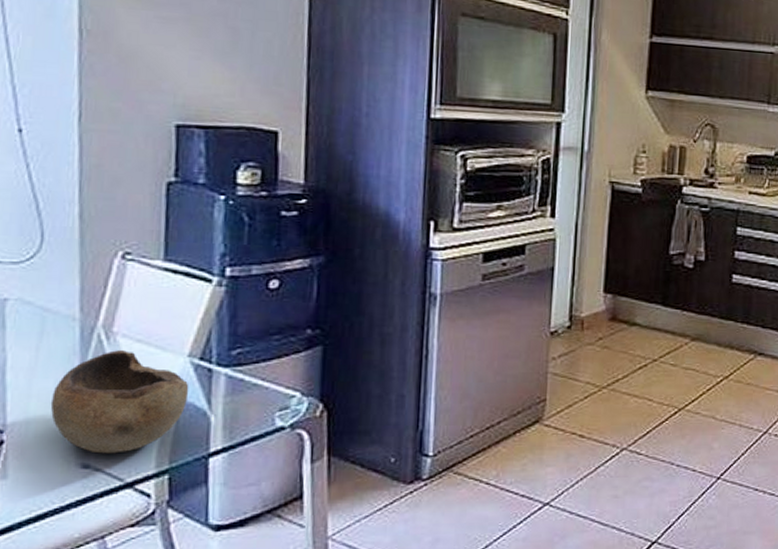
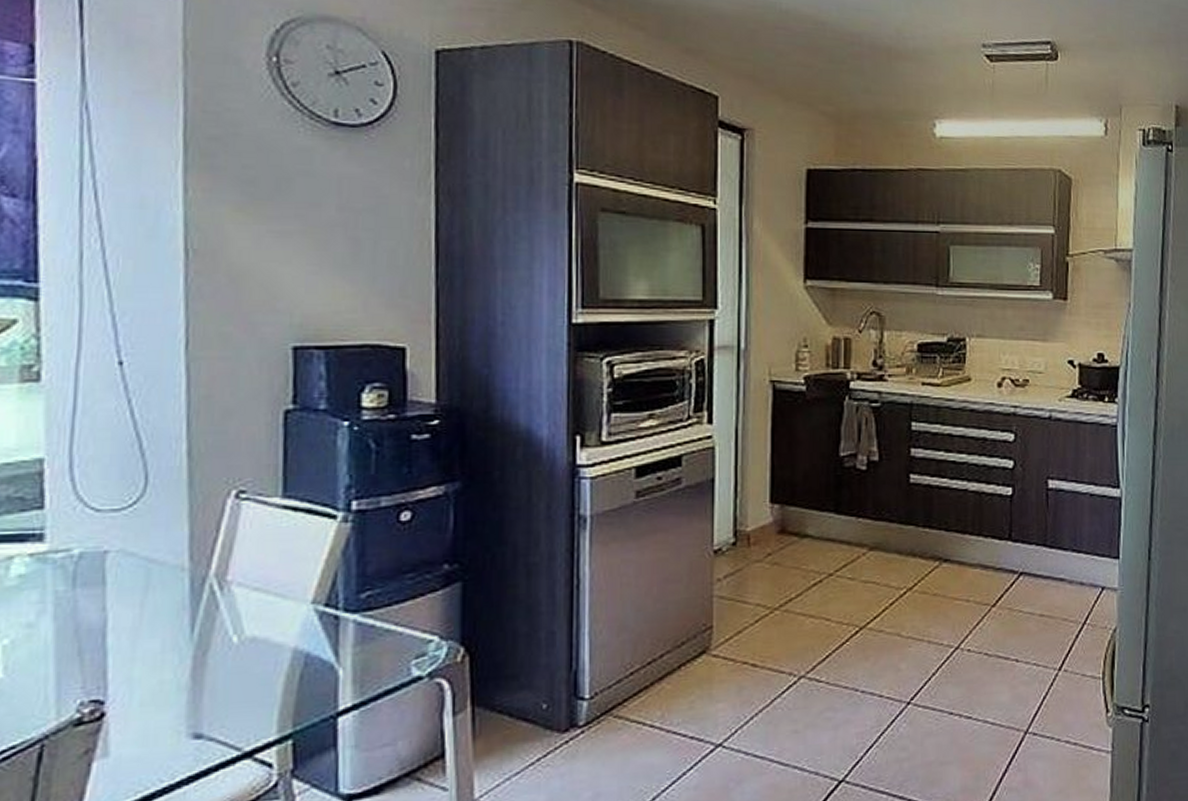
bowl: present [50,350,189,454] -> none [157,601,314,721]

